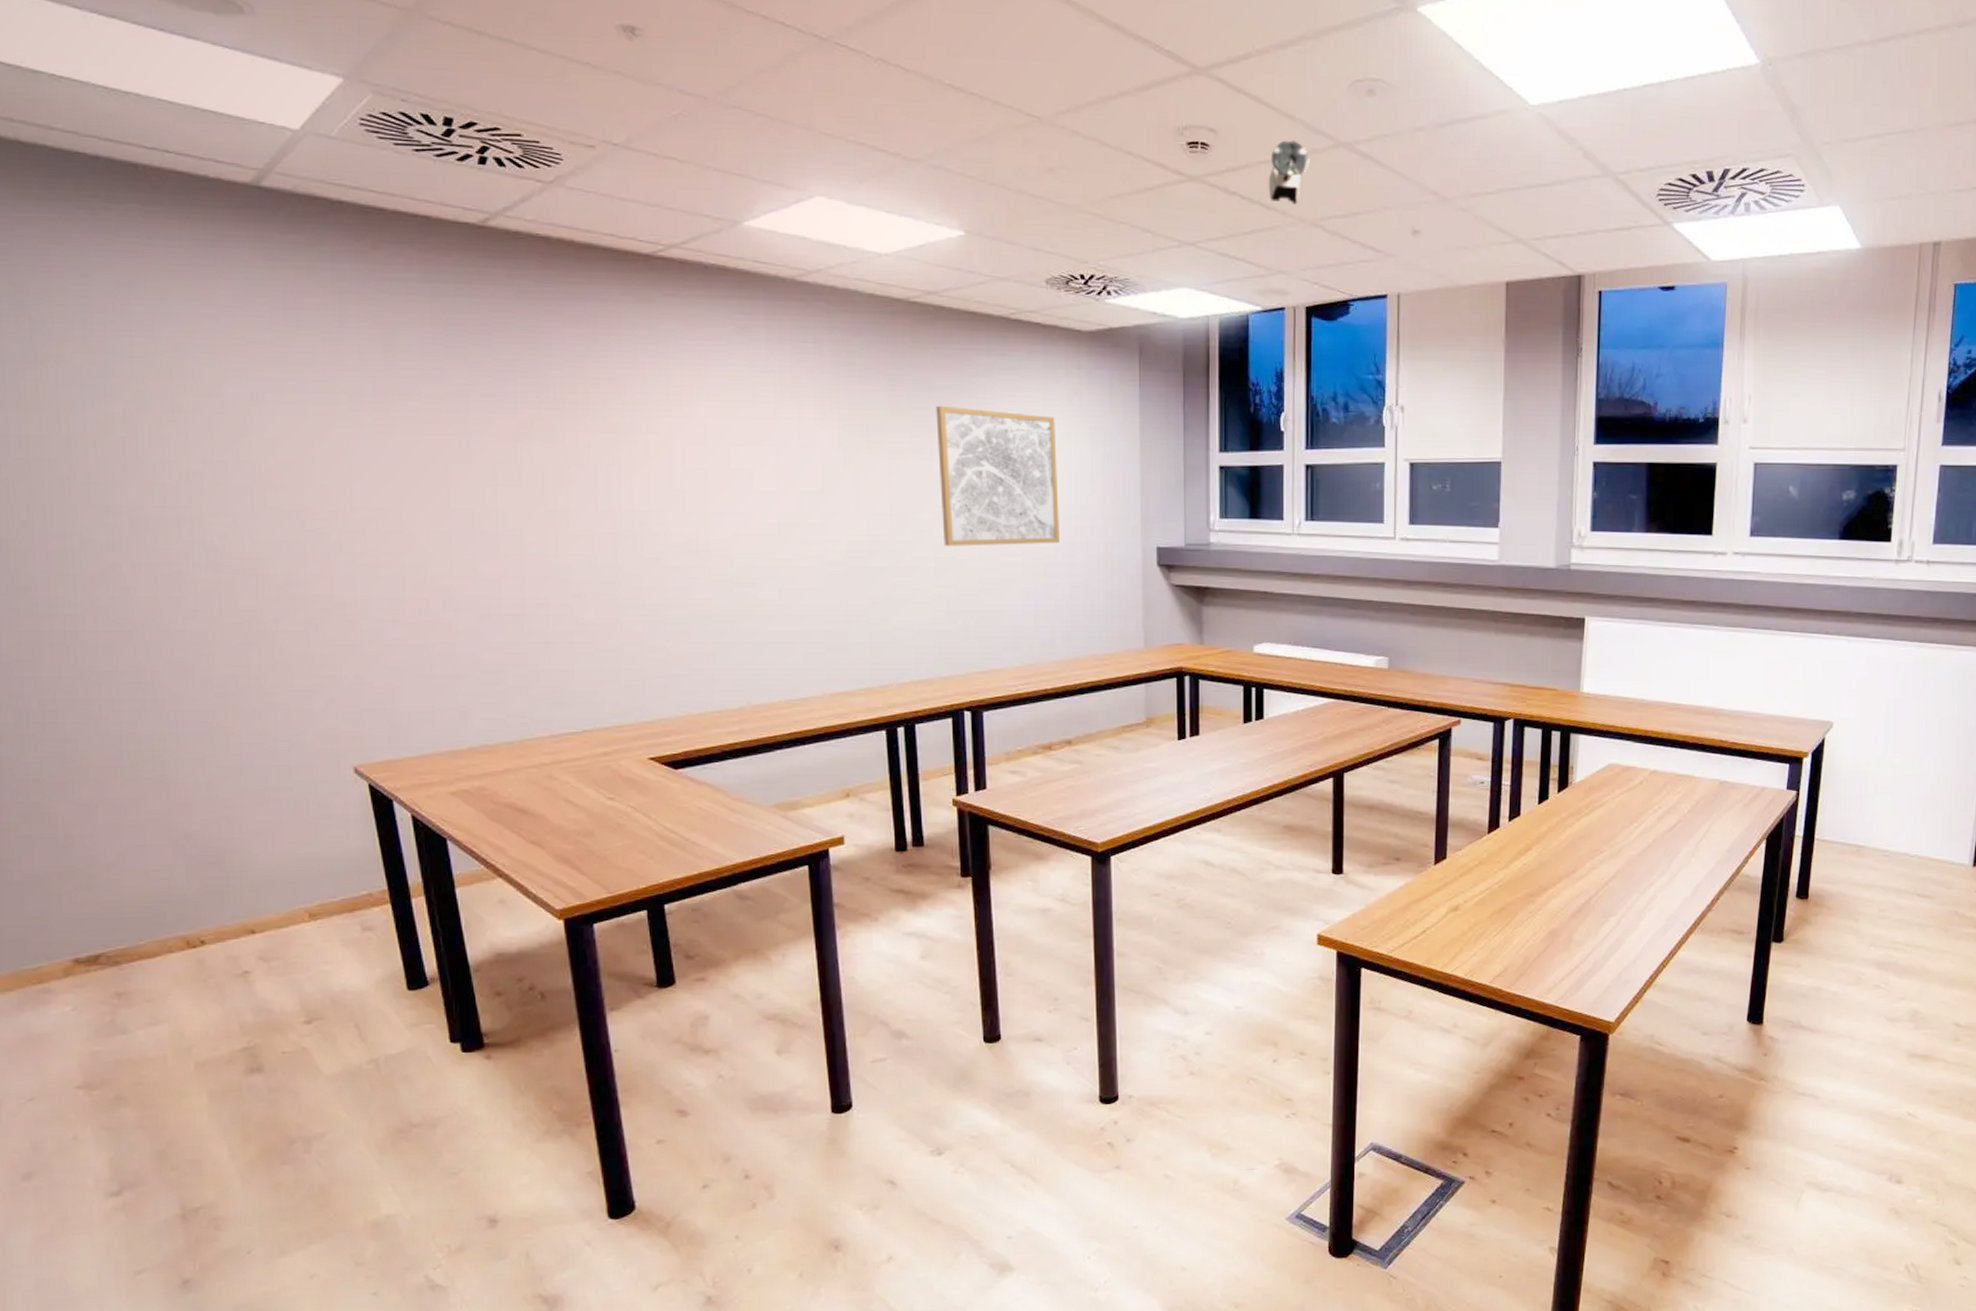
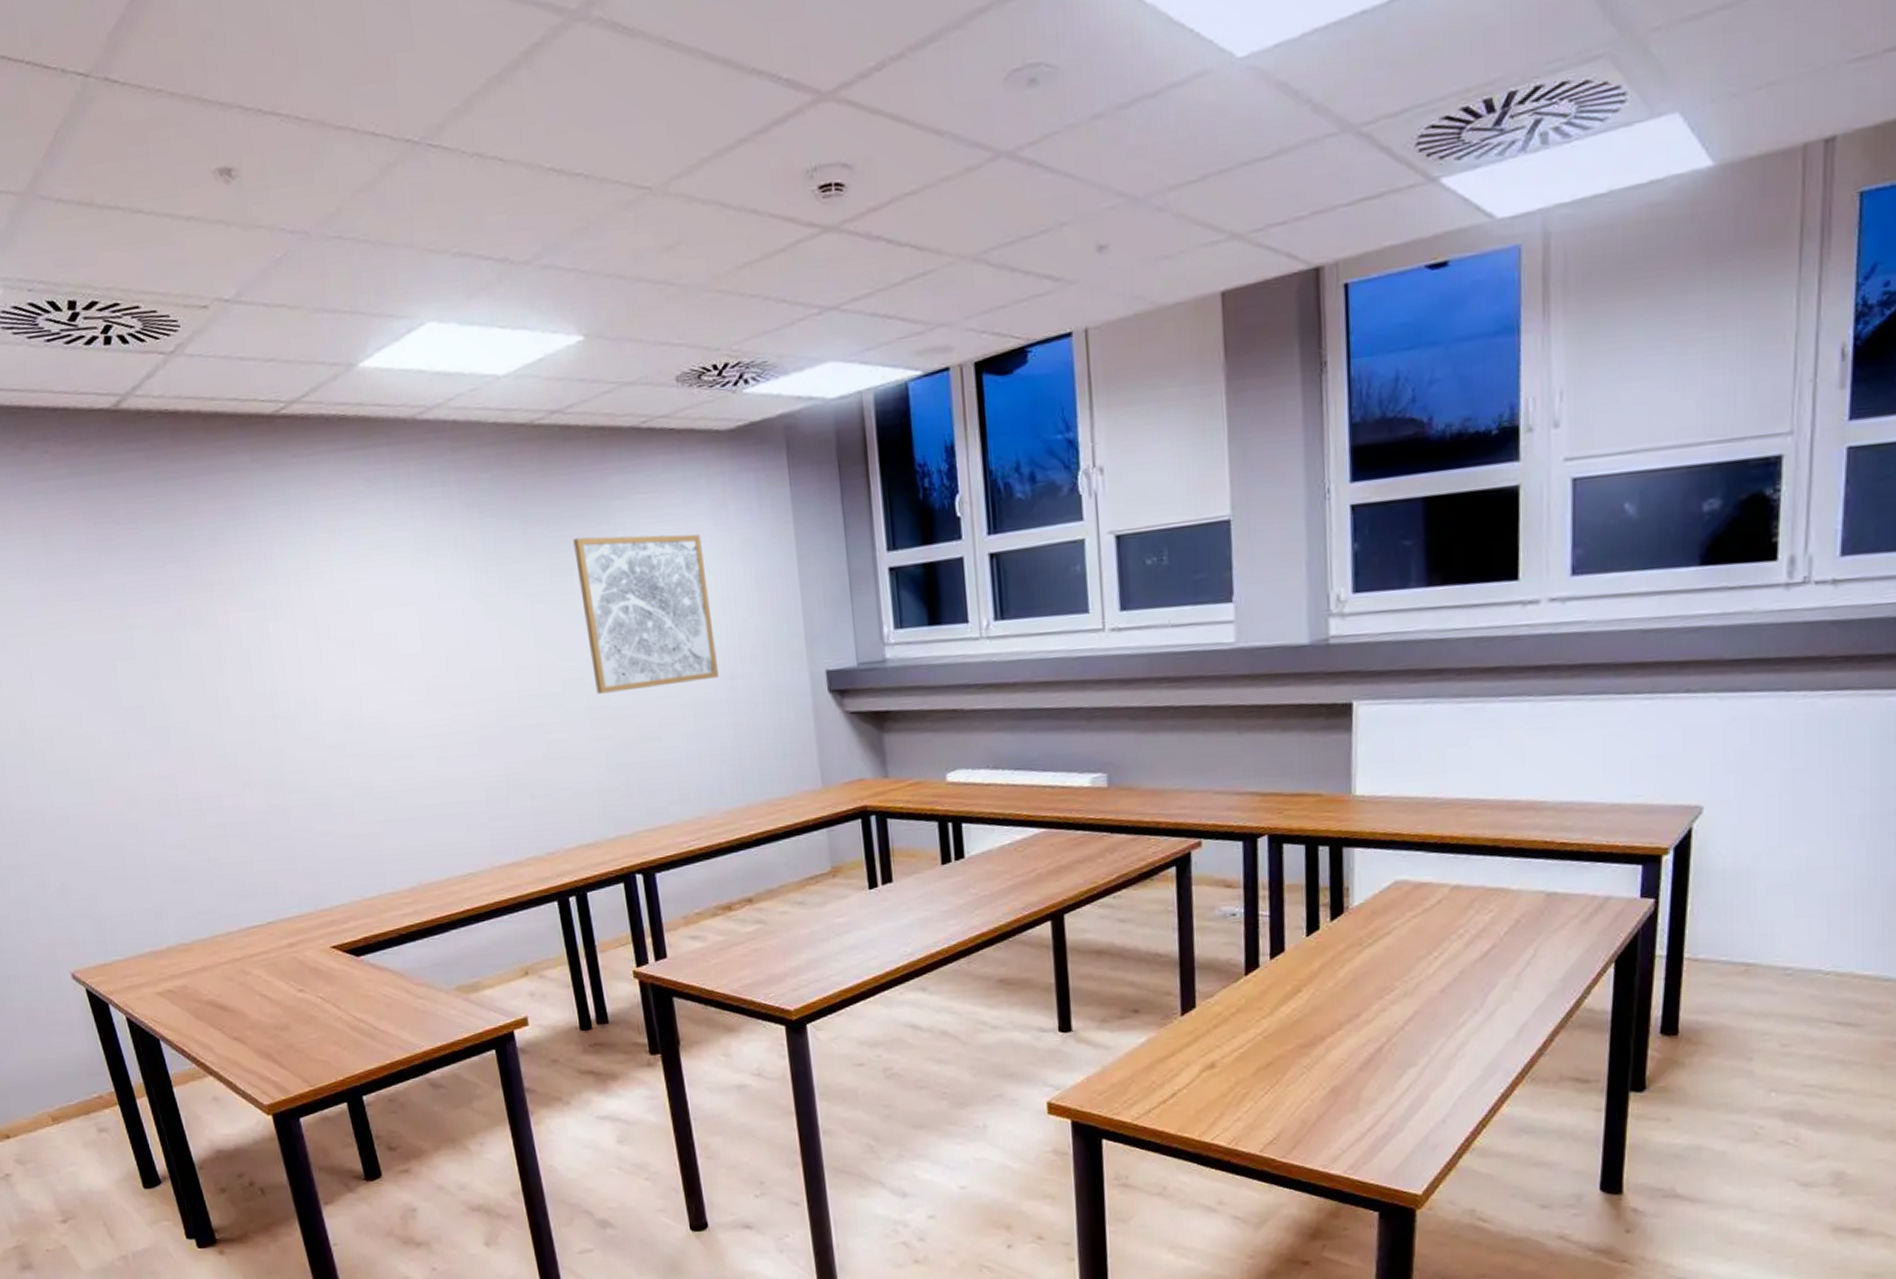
security camera: present [1268,140,1310,205] -> none [917,160,965,240]

